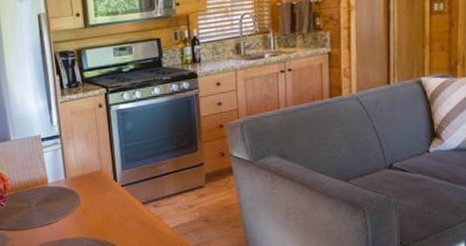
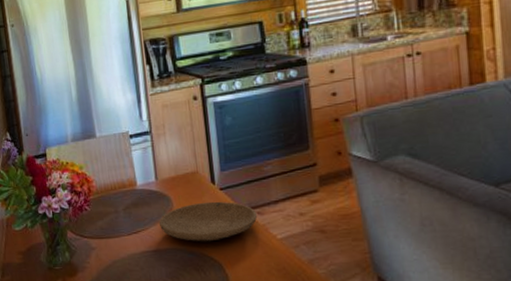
plate: none [68,196,154,232] -> present [159,201,258,242]

